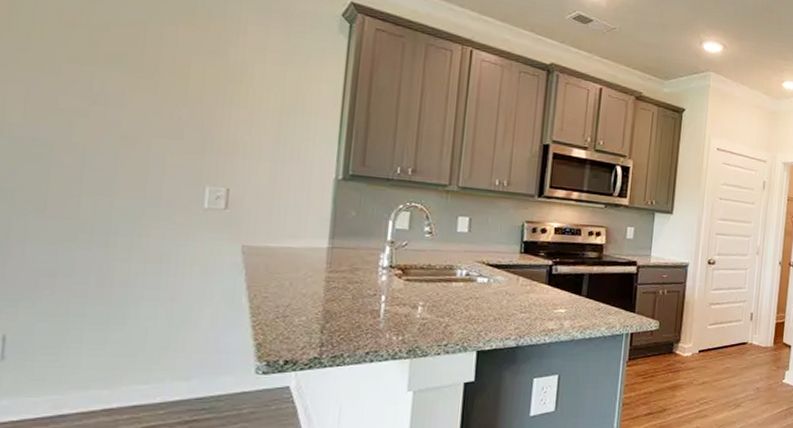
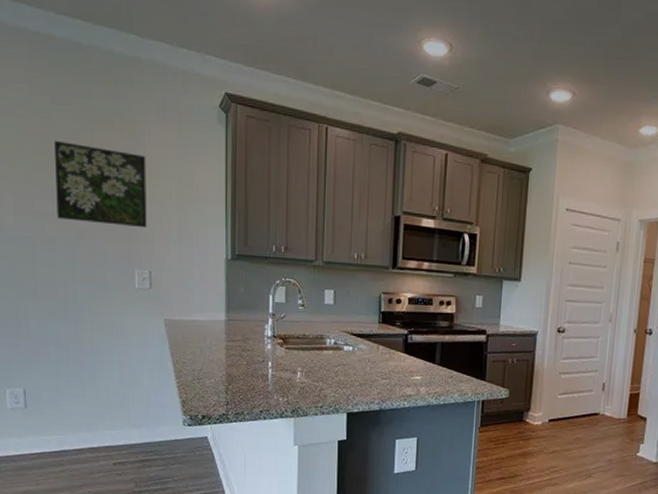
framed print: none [94,28,237,139] -> present [54,140,147,228]

